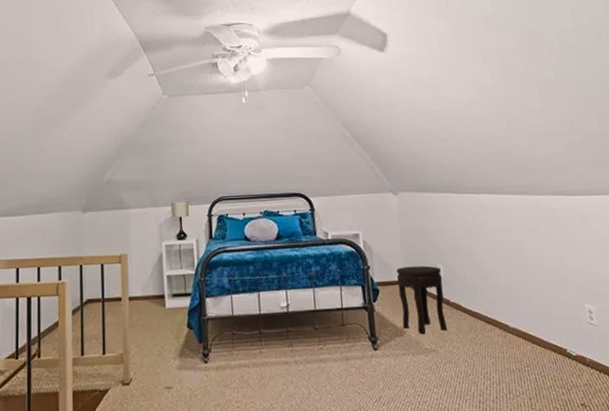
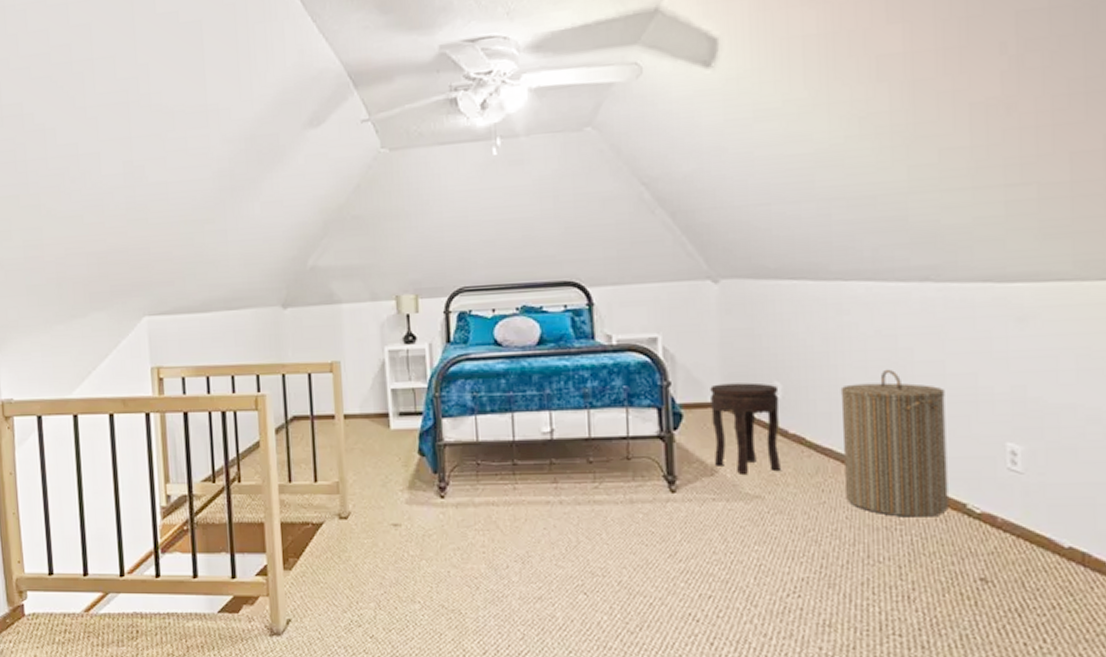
laundry hamper: none [480,254,556,361] -> present [840,369,949,517]

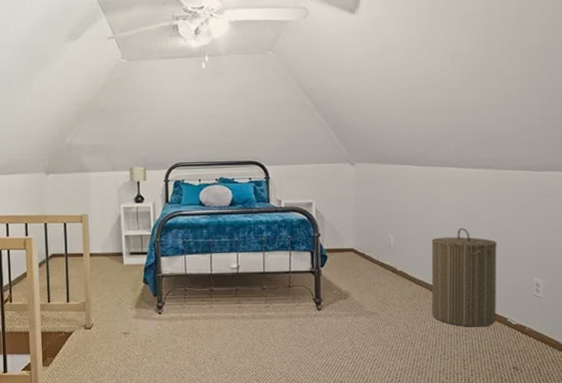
side table: present [710,382,781,474] -> none [346,235,392,298]

